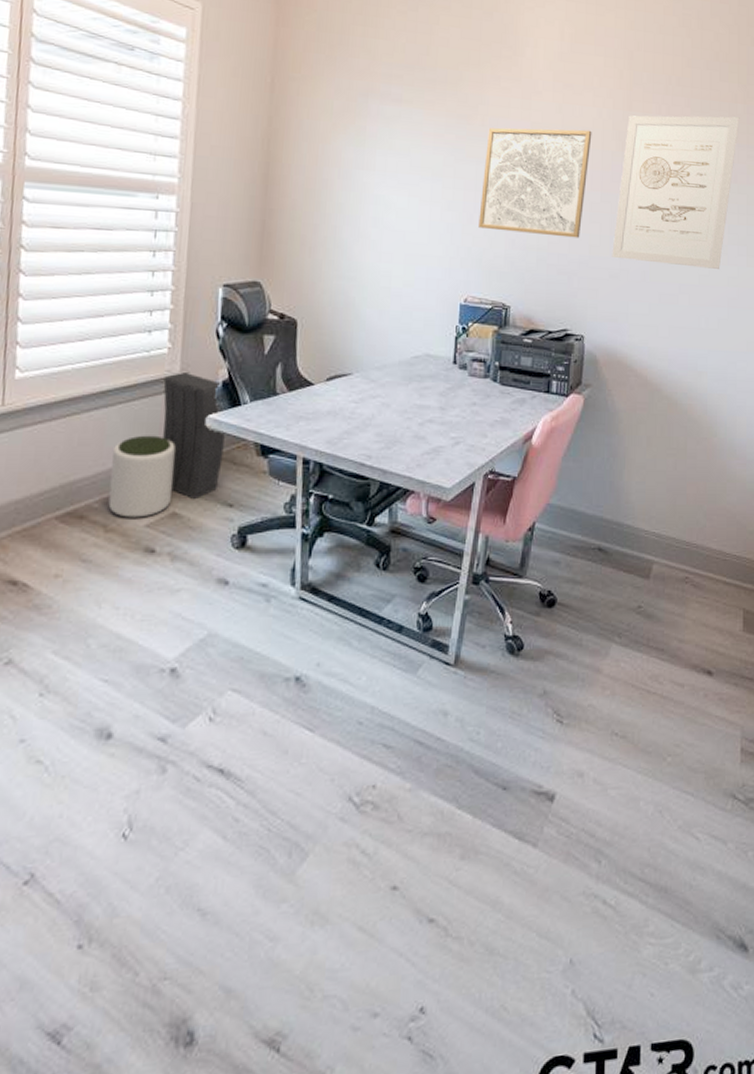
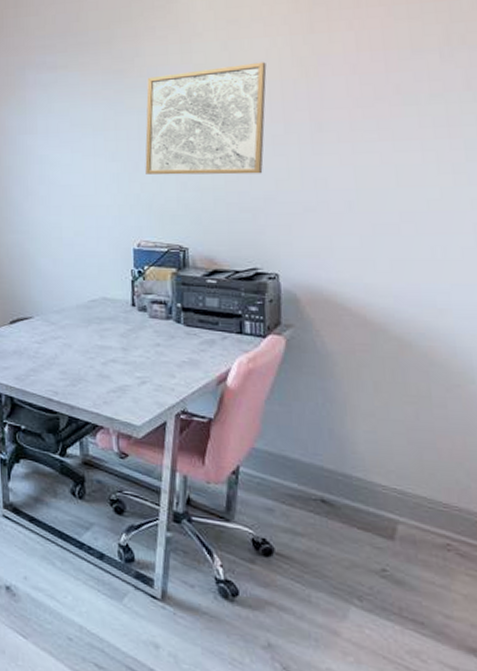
wall art: present [612,115,740,270] -> none [304,15,467,192]

